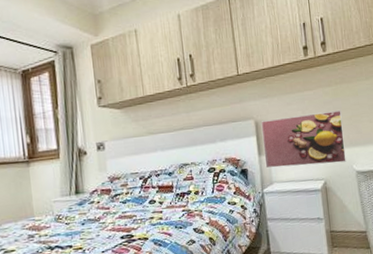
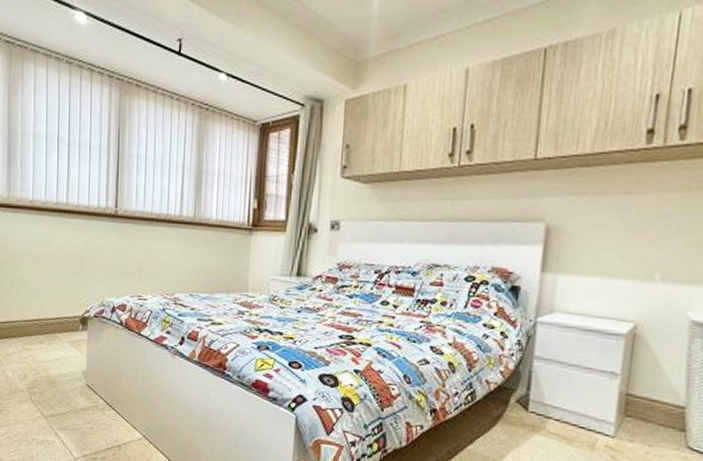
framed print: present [261,109,346,168] -> none [547,226,688,304]

